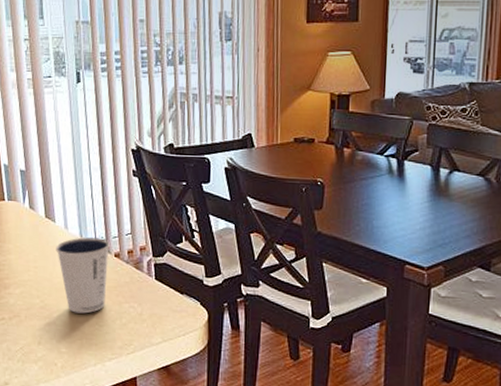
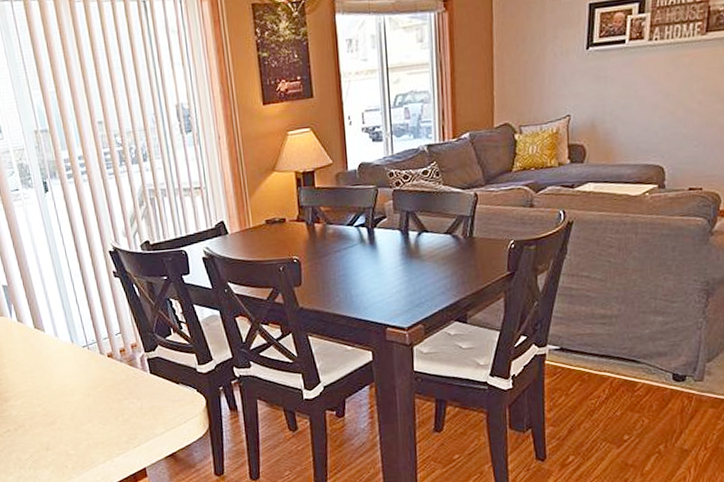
dixie cup: present [56,237,110,314] -> none [49,341,106,416]

